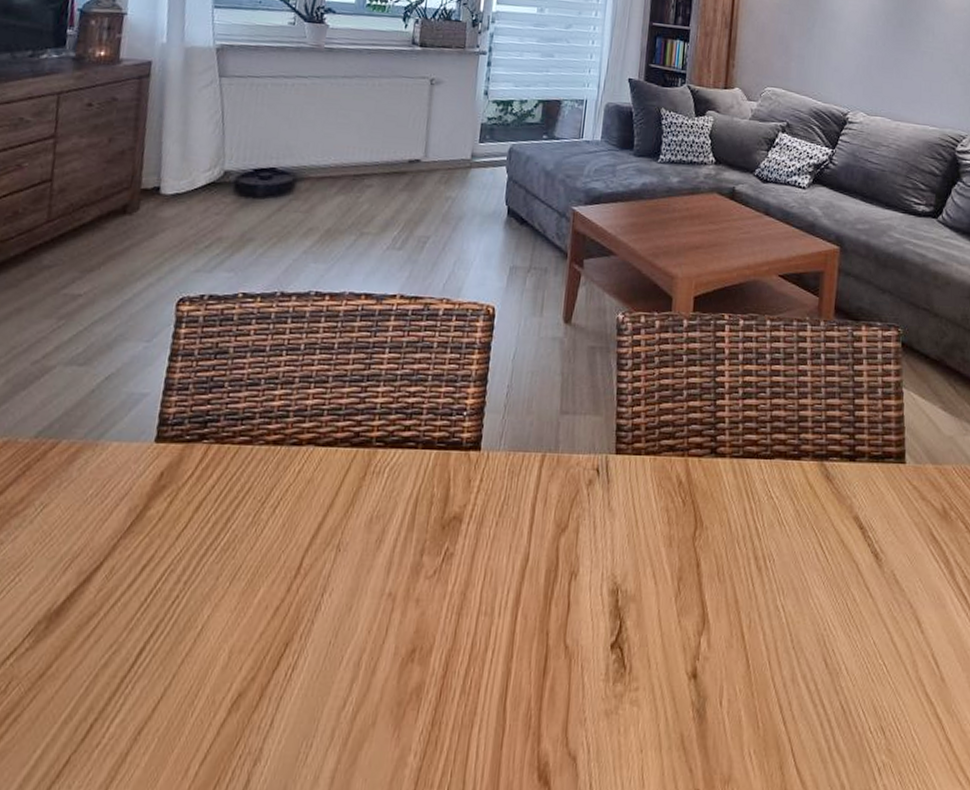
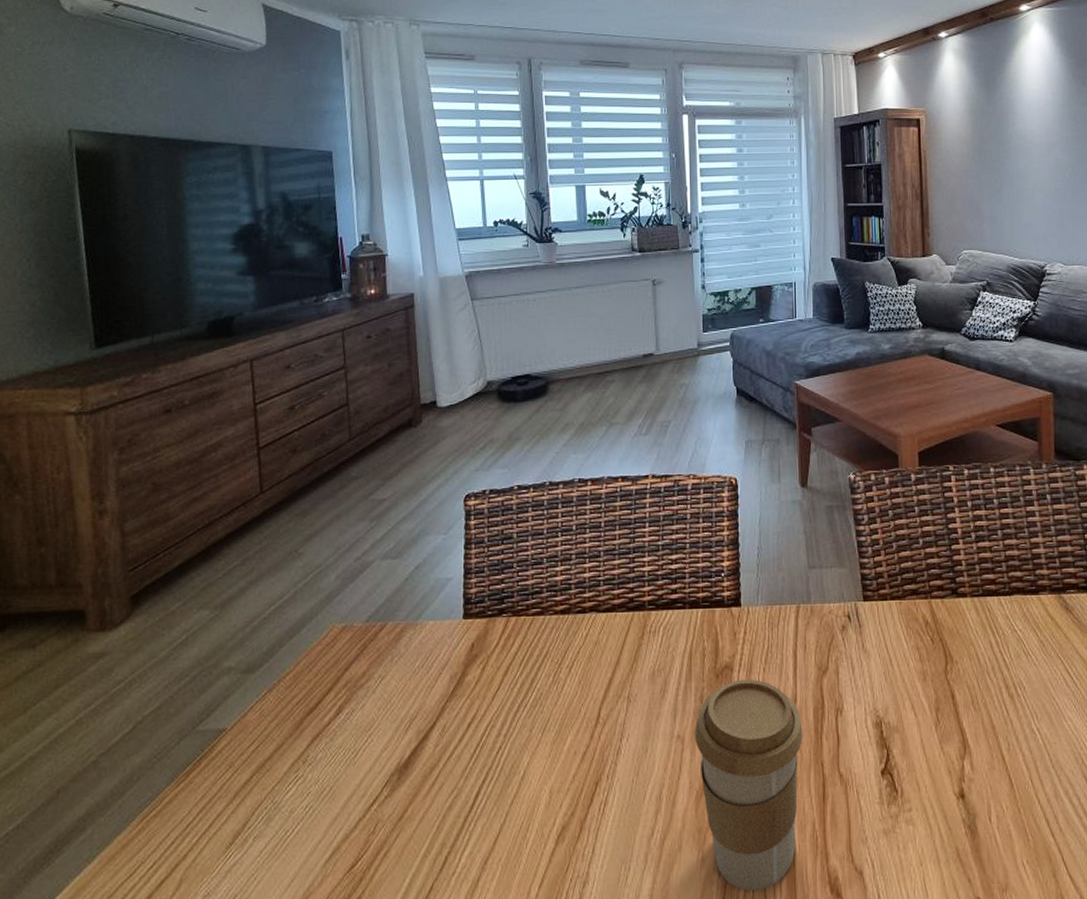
coffee cup: none [408,533,531,776] -> present [694,679,803,891]

